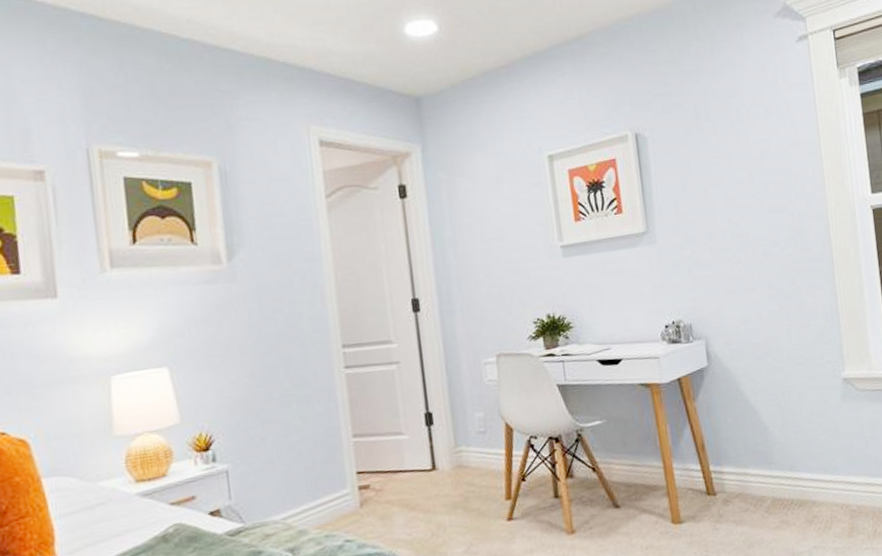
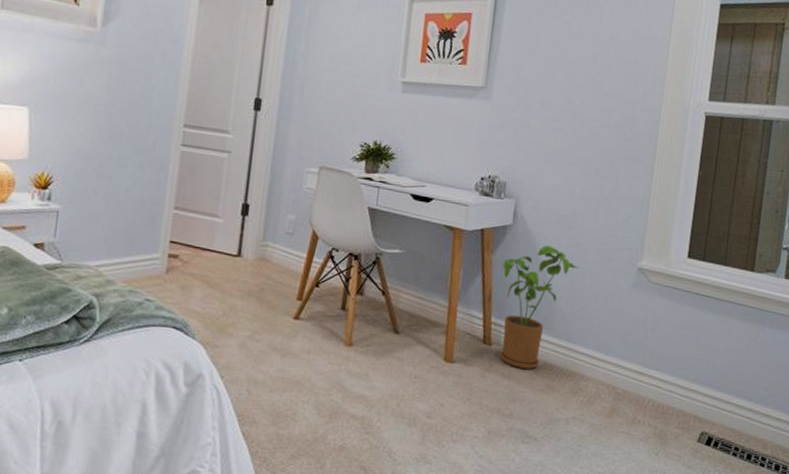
house plant: none [708,378,784,512] -> present [499,245,579,369]

